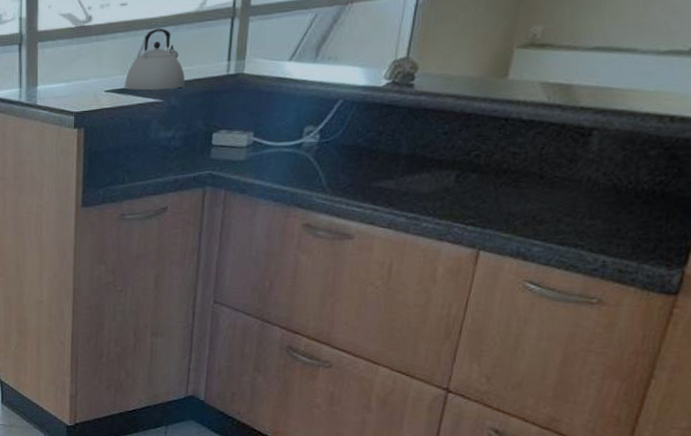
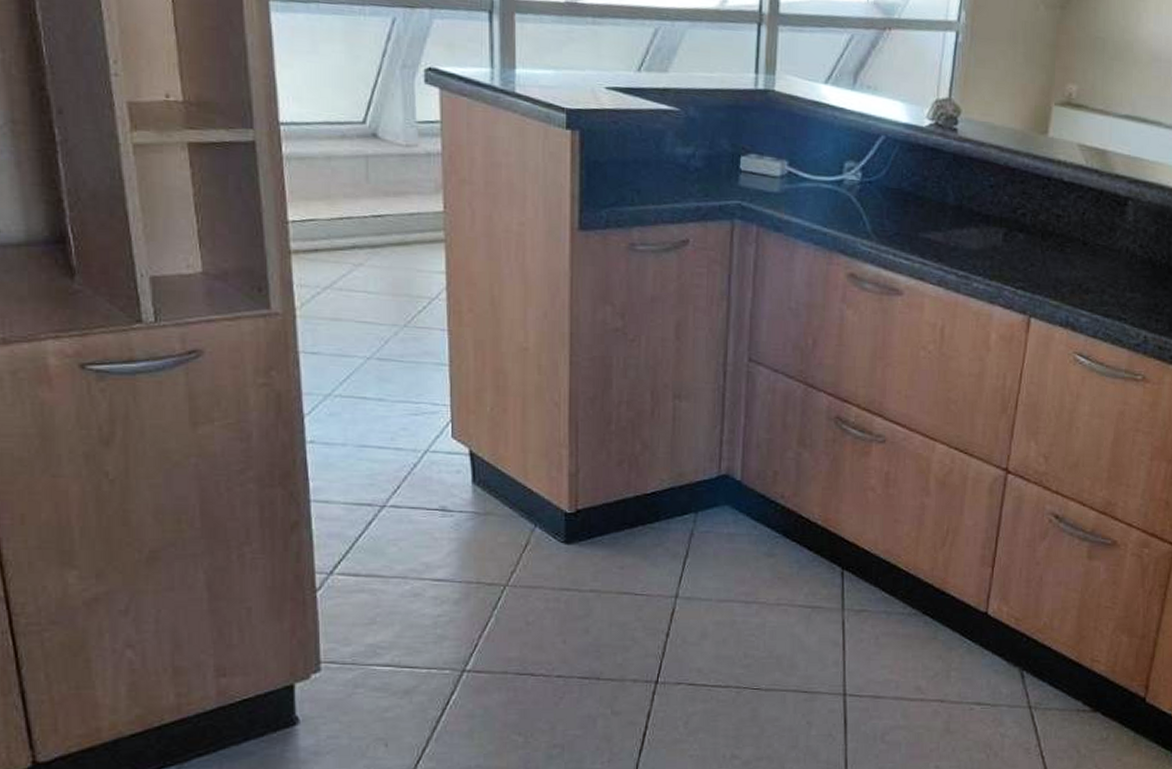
kettle: present [124,28,185,91] -> none [630,21,706,97]

